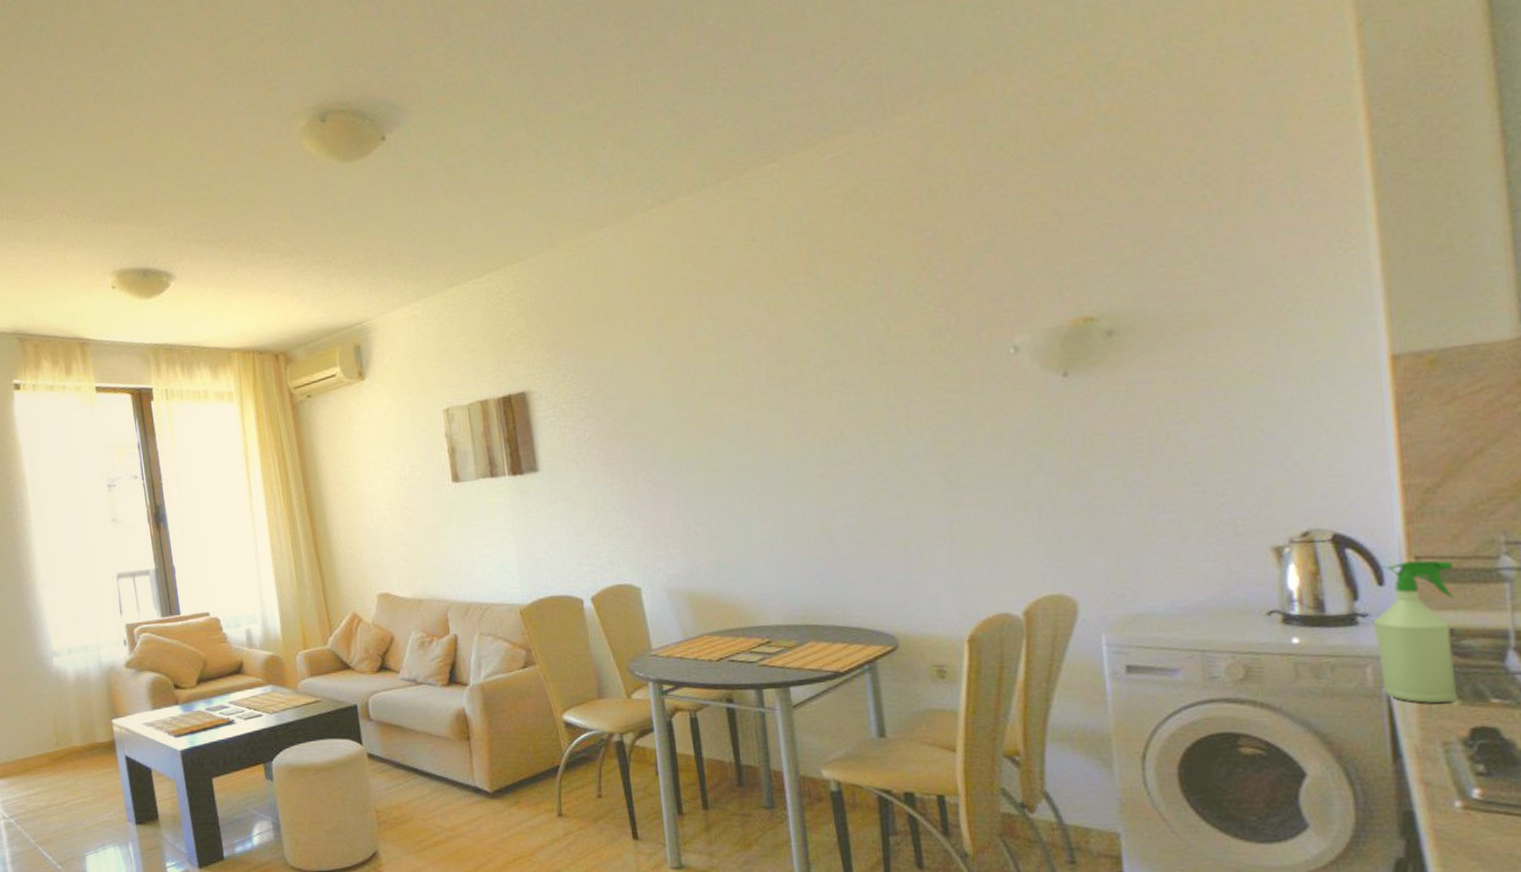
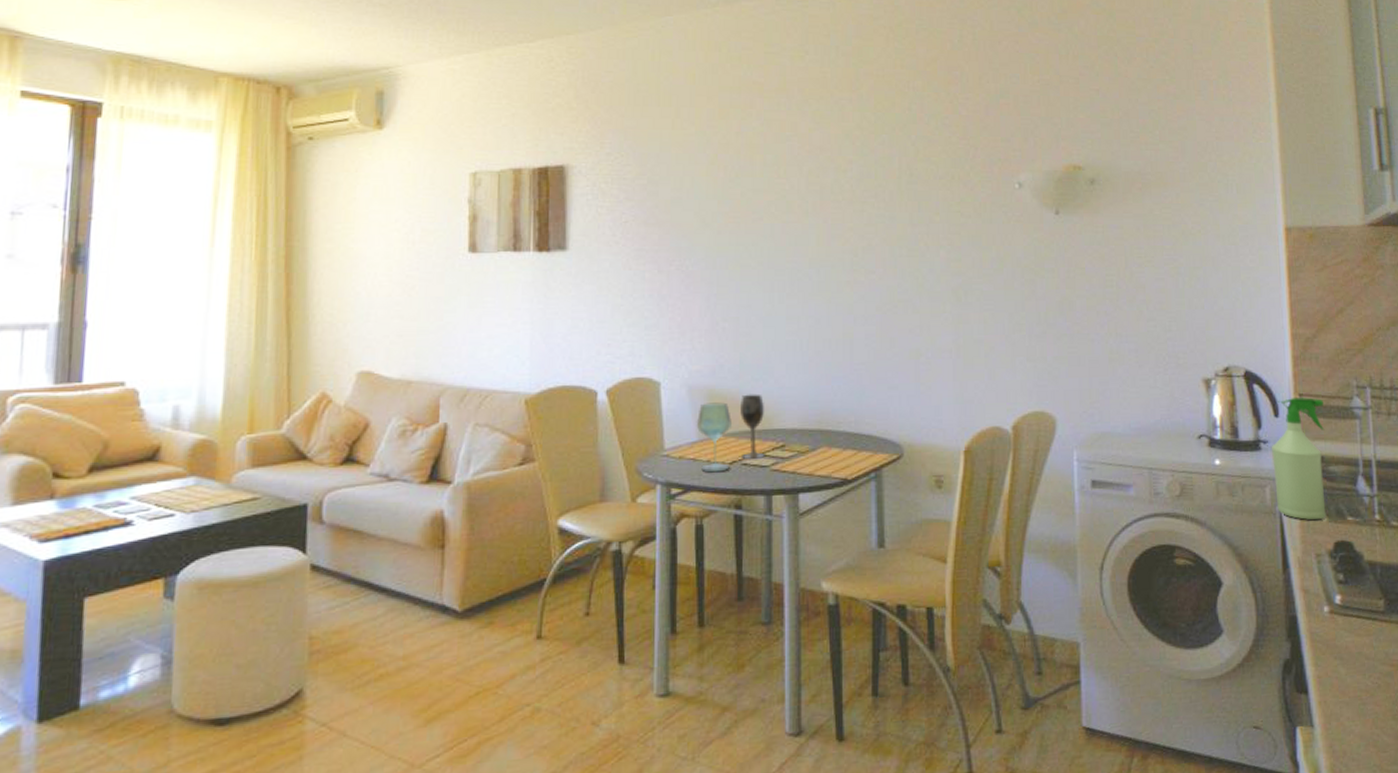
wine glass: none [680,603,717,670] -> present [697,402,732,473]
wine glass: none [720,593,752,657] -> present [739,394,765,460]

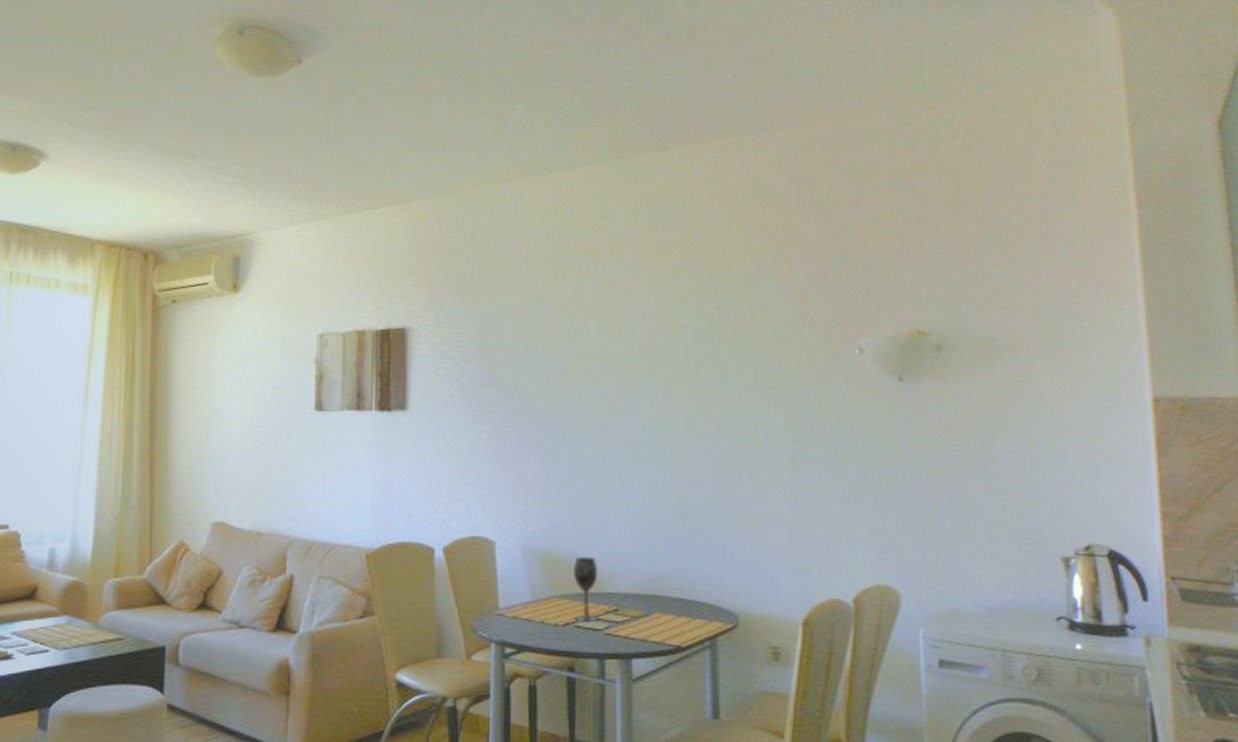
wine glass: present [697,402,732,473] -> none [531,564,565,634]
spray bottle: present [1271,397,1326,521] -> none [1139,581,1204,715]

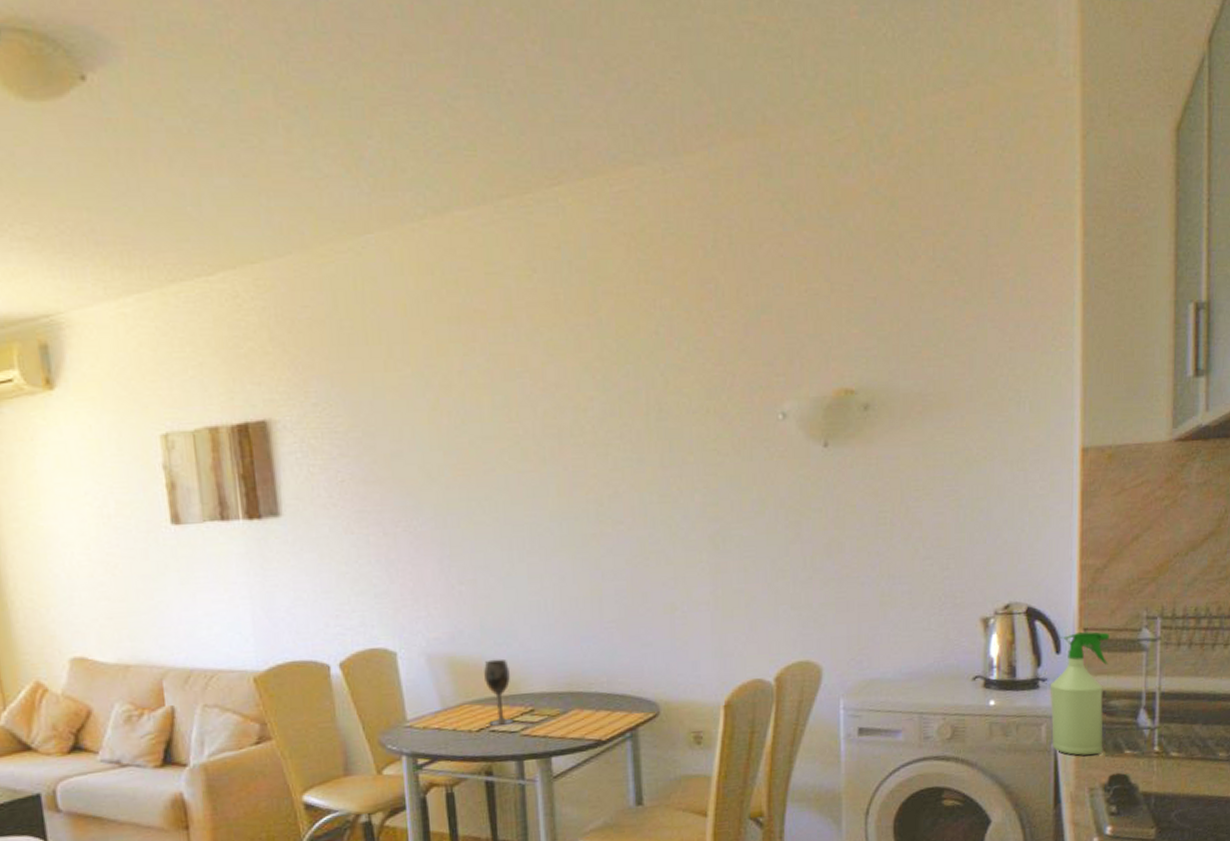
spray bottle: none [1139,581,1204,715] -> present [1050,631,1109,756]

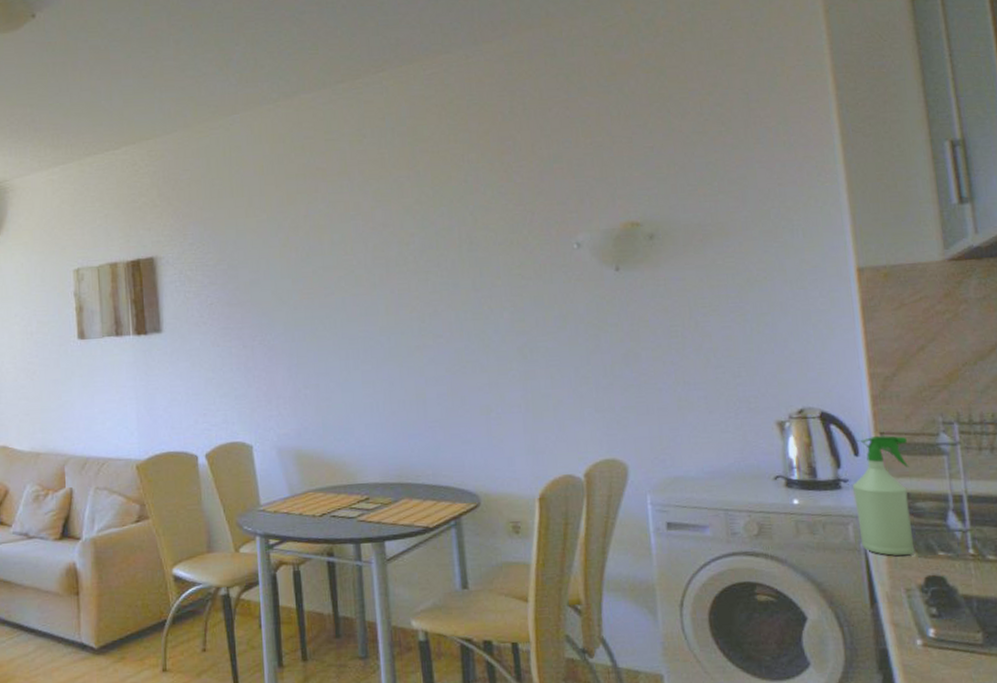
wine glass: present [483,658,514,727] -> none [325,452,352,513]

